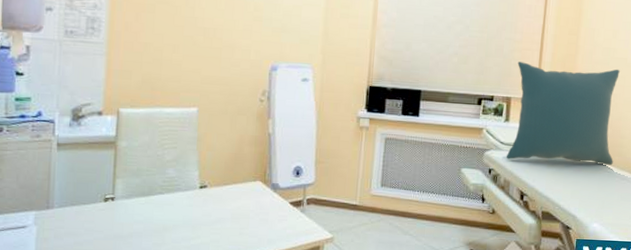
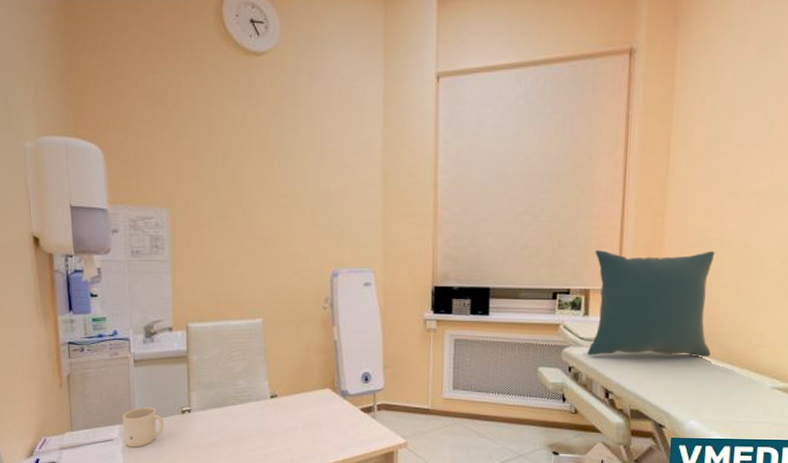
mug: none [38,192,84,236] -> present [123,406,164,447]

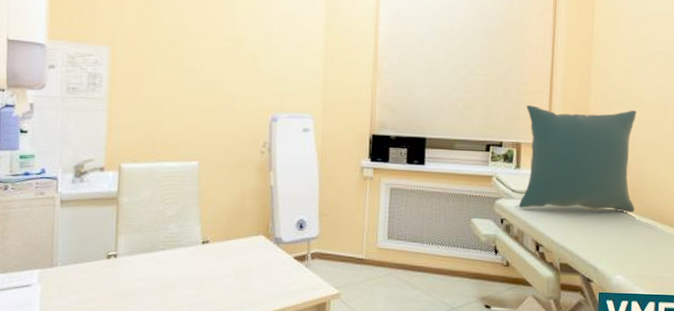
mug: present [123,406,164,447] -> none [42,250,87,294]

